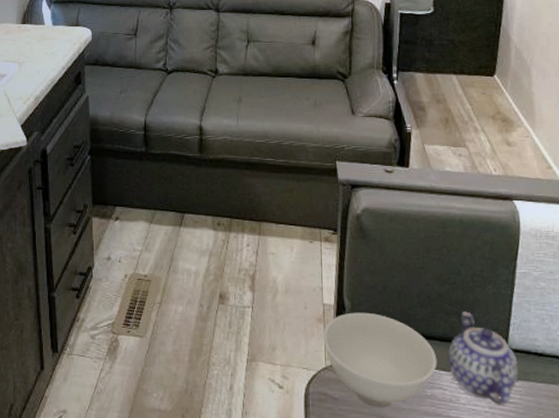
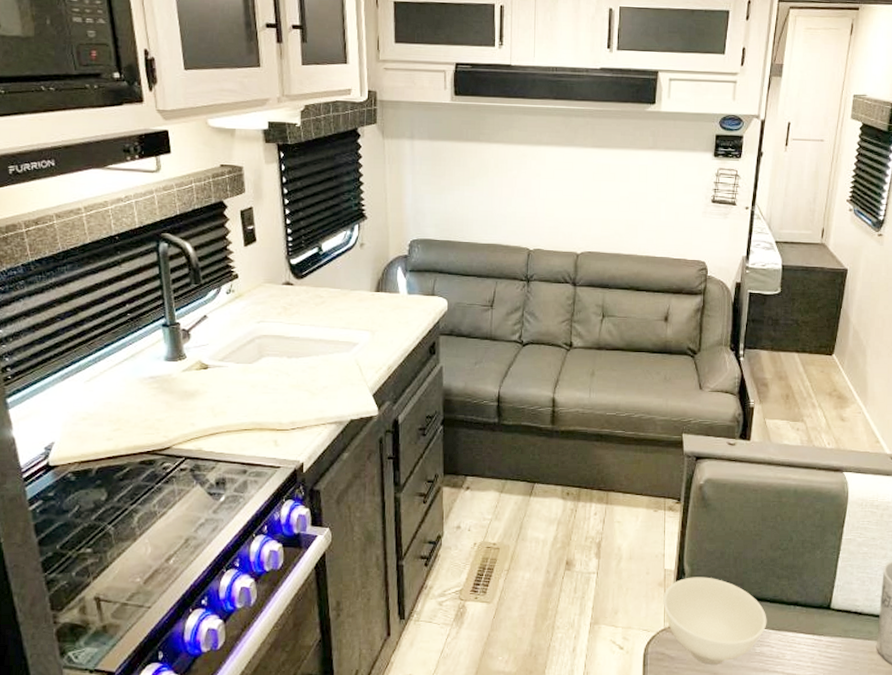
teapot: present [447,311,519,405] -> none [776,575,839,660]

